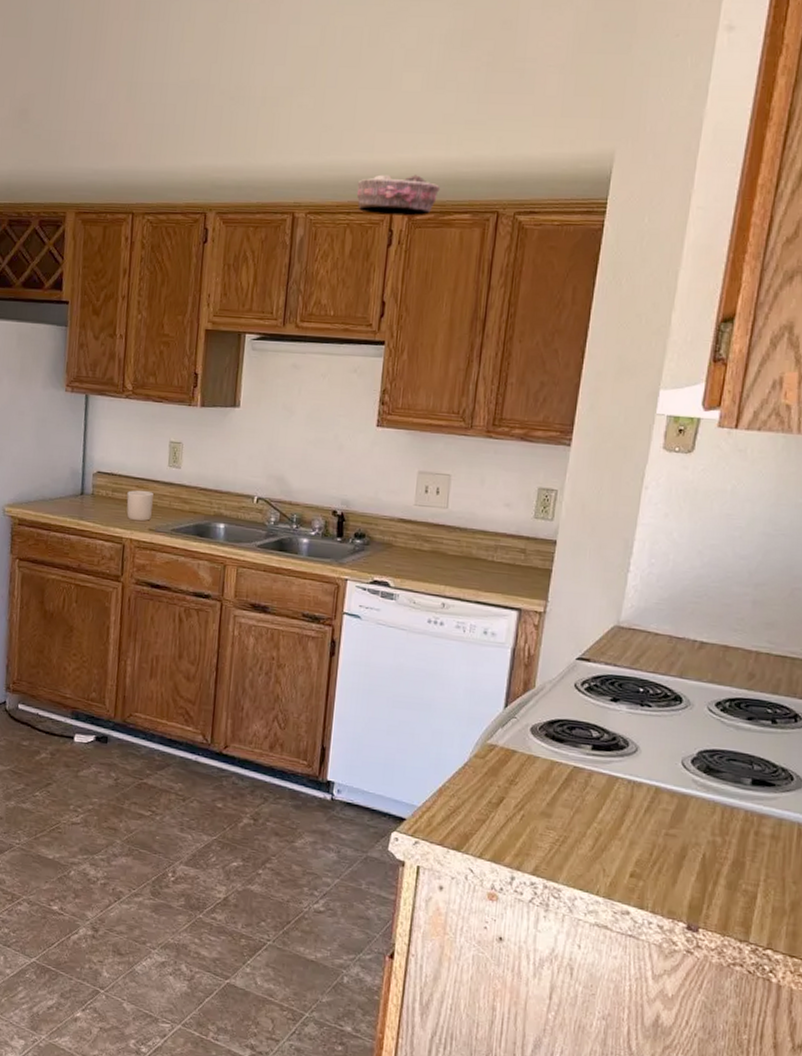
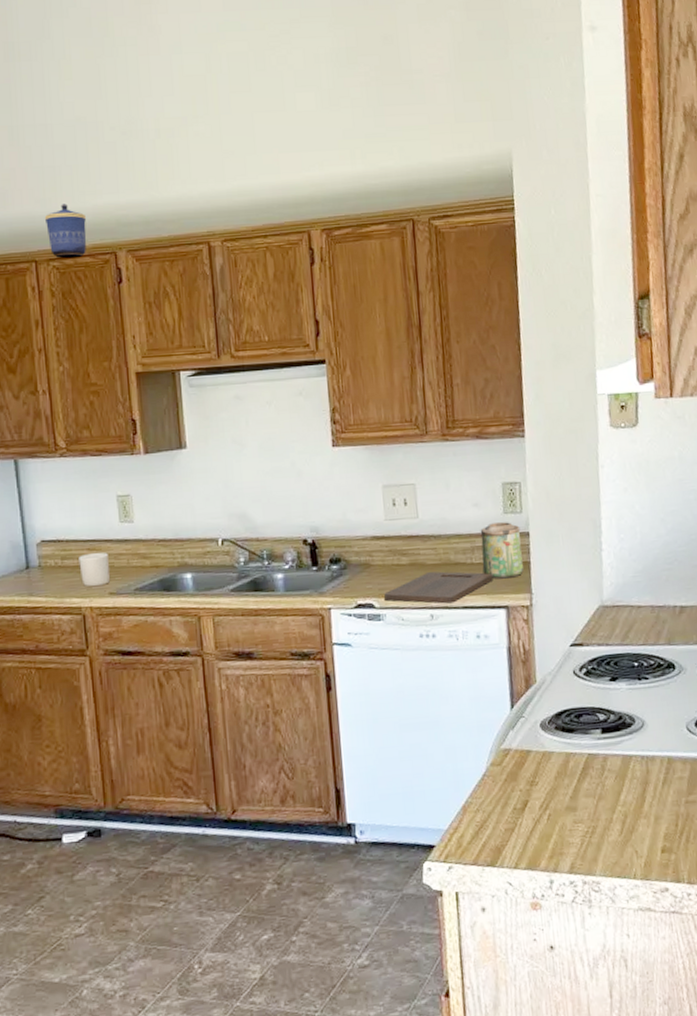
decorative jar: none [146,161,184,215] -> present [44,204,87,259]
decorative basket: present [356,174,441,216] -> none [269,191,353,235]
cutting board: none [400,562,512,596] -> present [384,571,493,604]
canister: none [502,525,548,583] -> present [480,521,523,579]

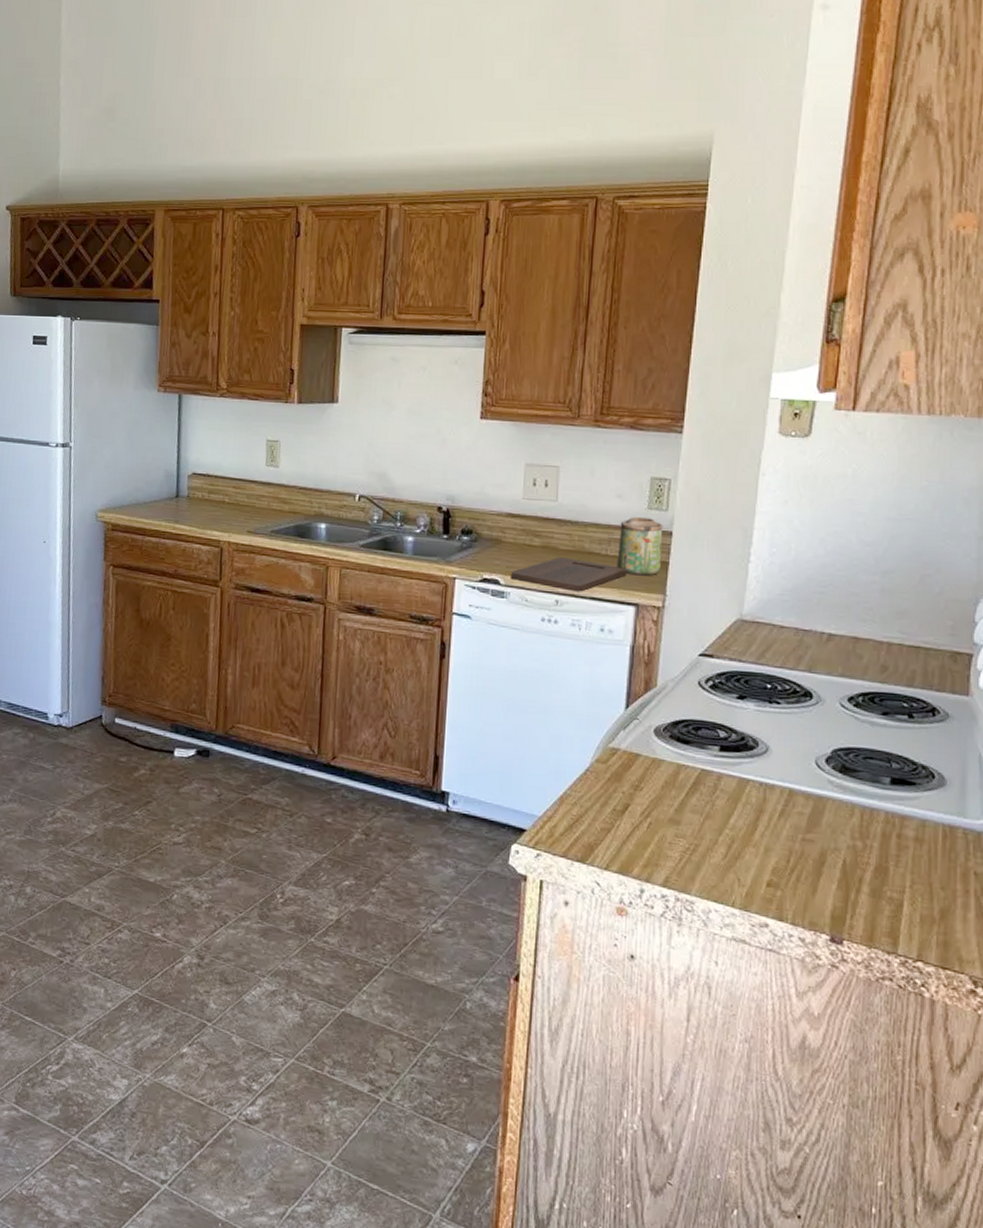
decorative jar: present [44,204,87,259] -> none [236,156,274,209]
mug: present [78,553,111,587] -> none [223,491,252,524]

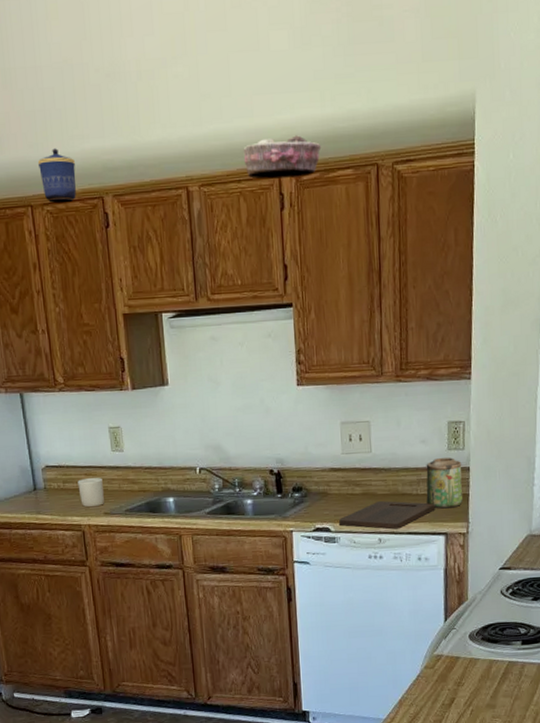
mug: none [223,491,252,524] -> present [77,478,105,508]
decorative jar: none [236,156,274,209] -> present [37,148,76,204]
decorative basket: none [451,162,537,204] -> present [243,135,322,180]

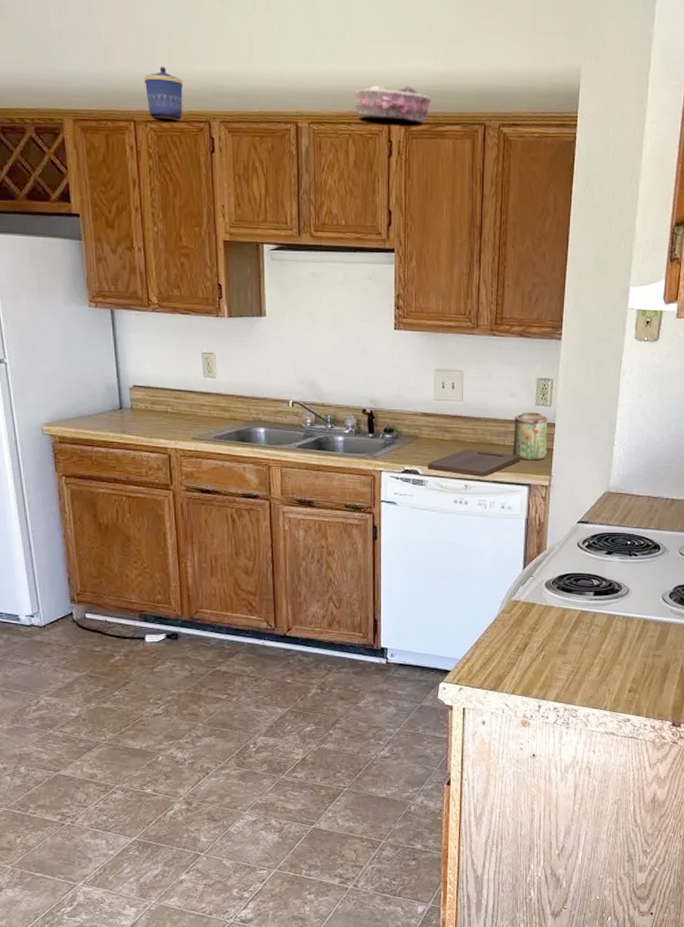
mug: present [77,478,105,508] -> none [166,402,194,431]

